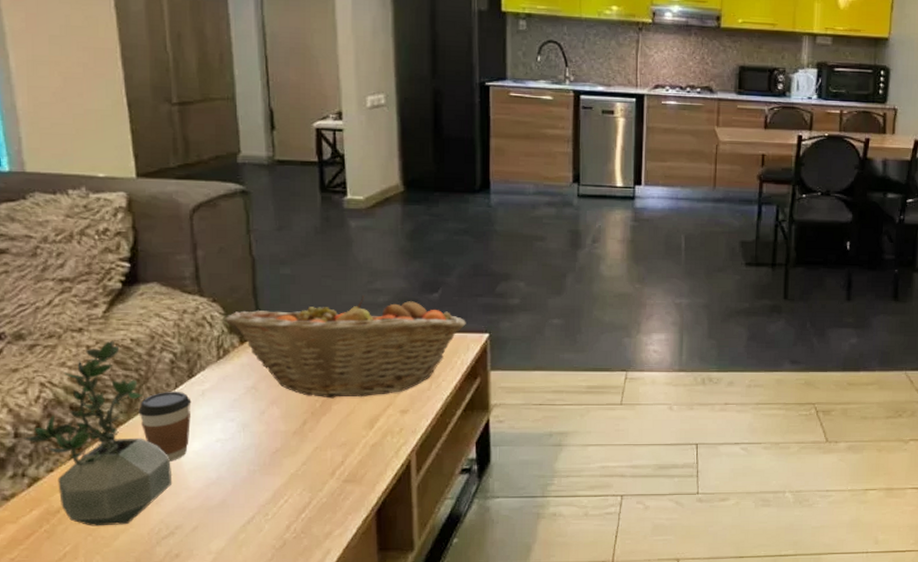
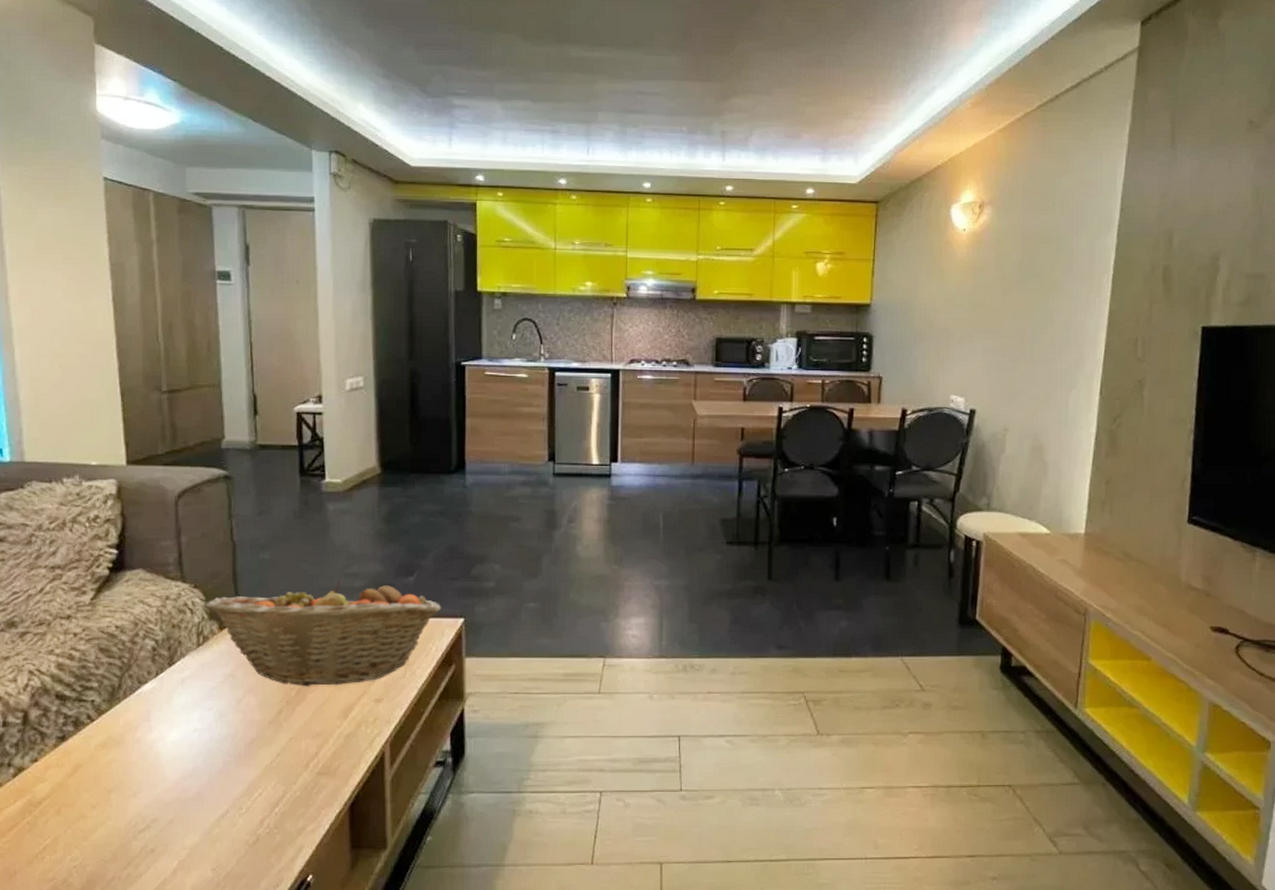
potted plant: present [24,340,173,526] -> none [11,627,151,819]
coffee cup: present [138,391,192,461] -> none [120,679,171,752]

